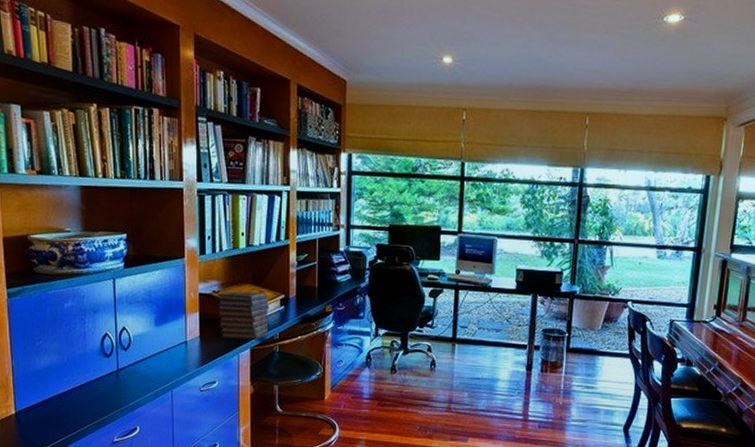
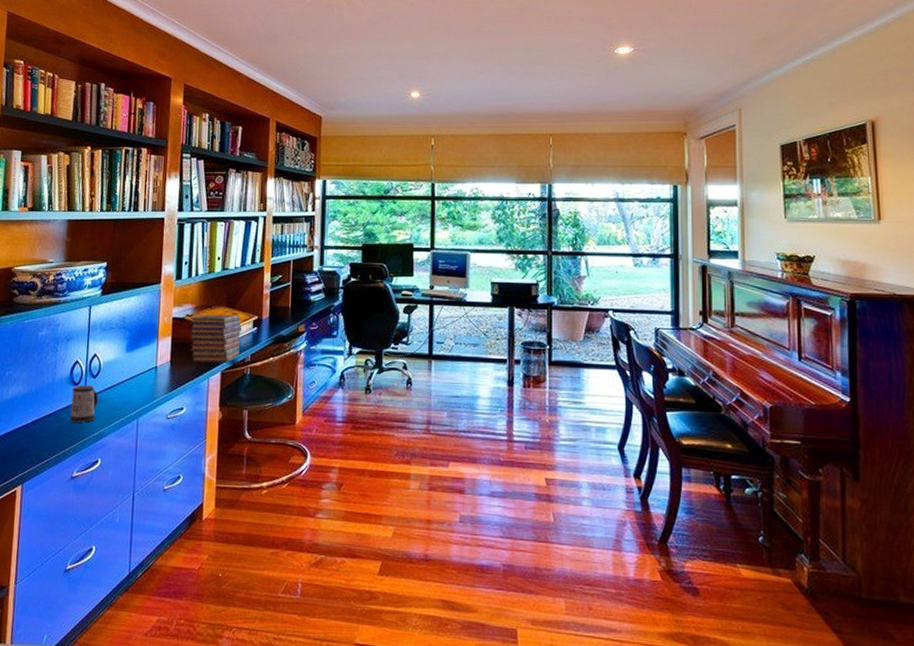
mug: none [104,356,131,393] -> present [69,385,98,423]

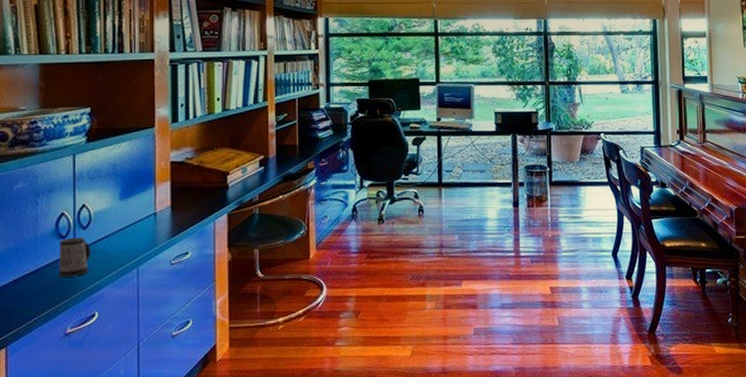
book stack: present [189,315,242,363] -> none [189,156,247,205]

